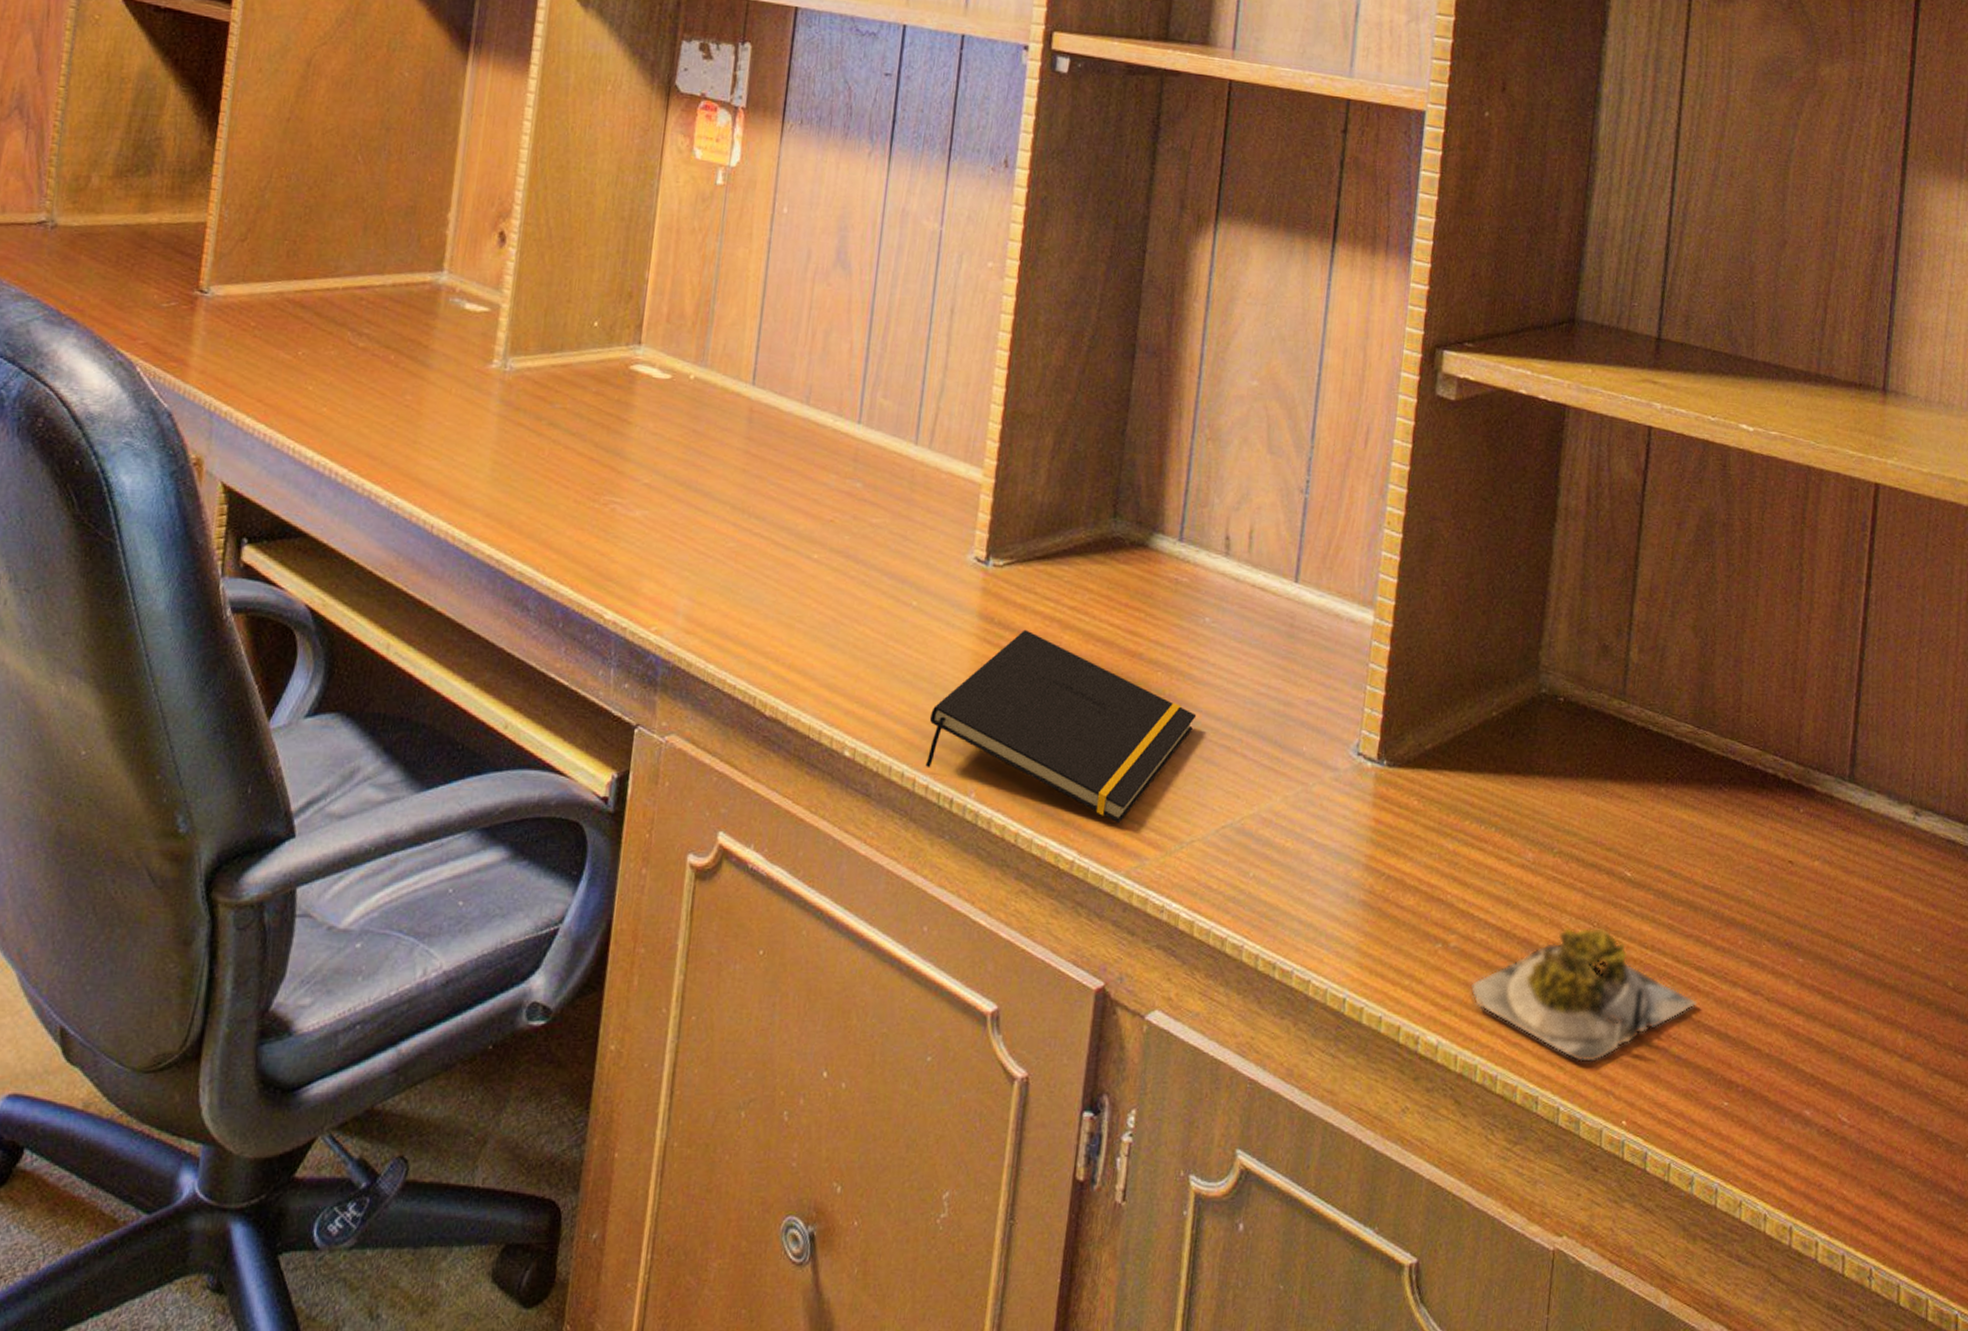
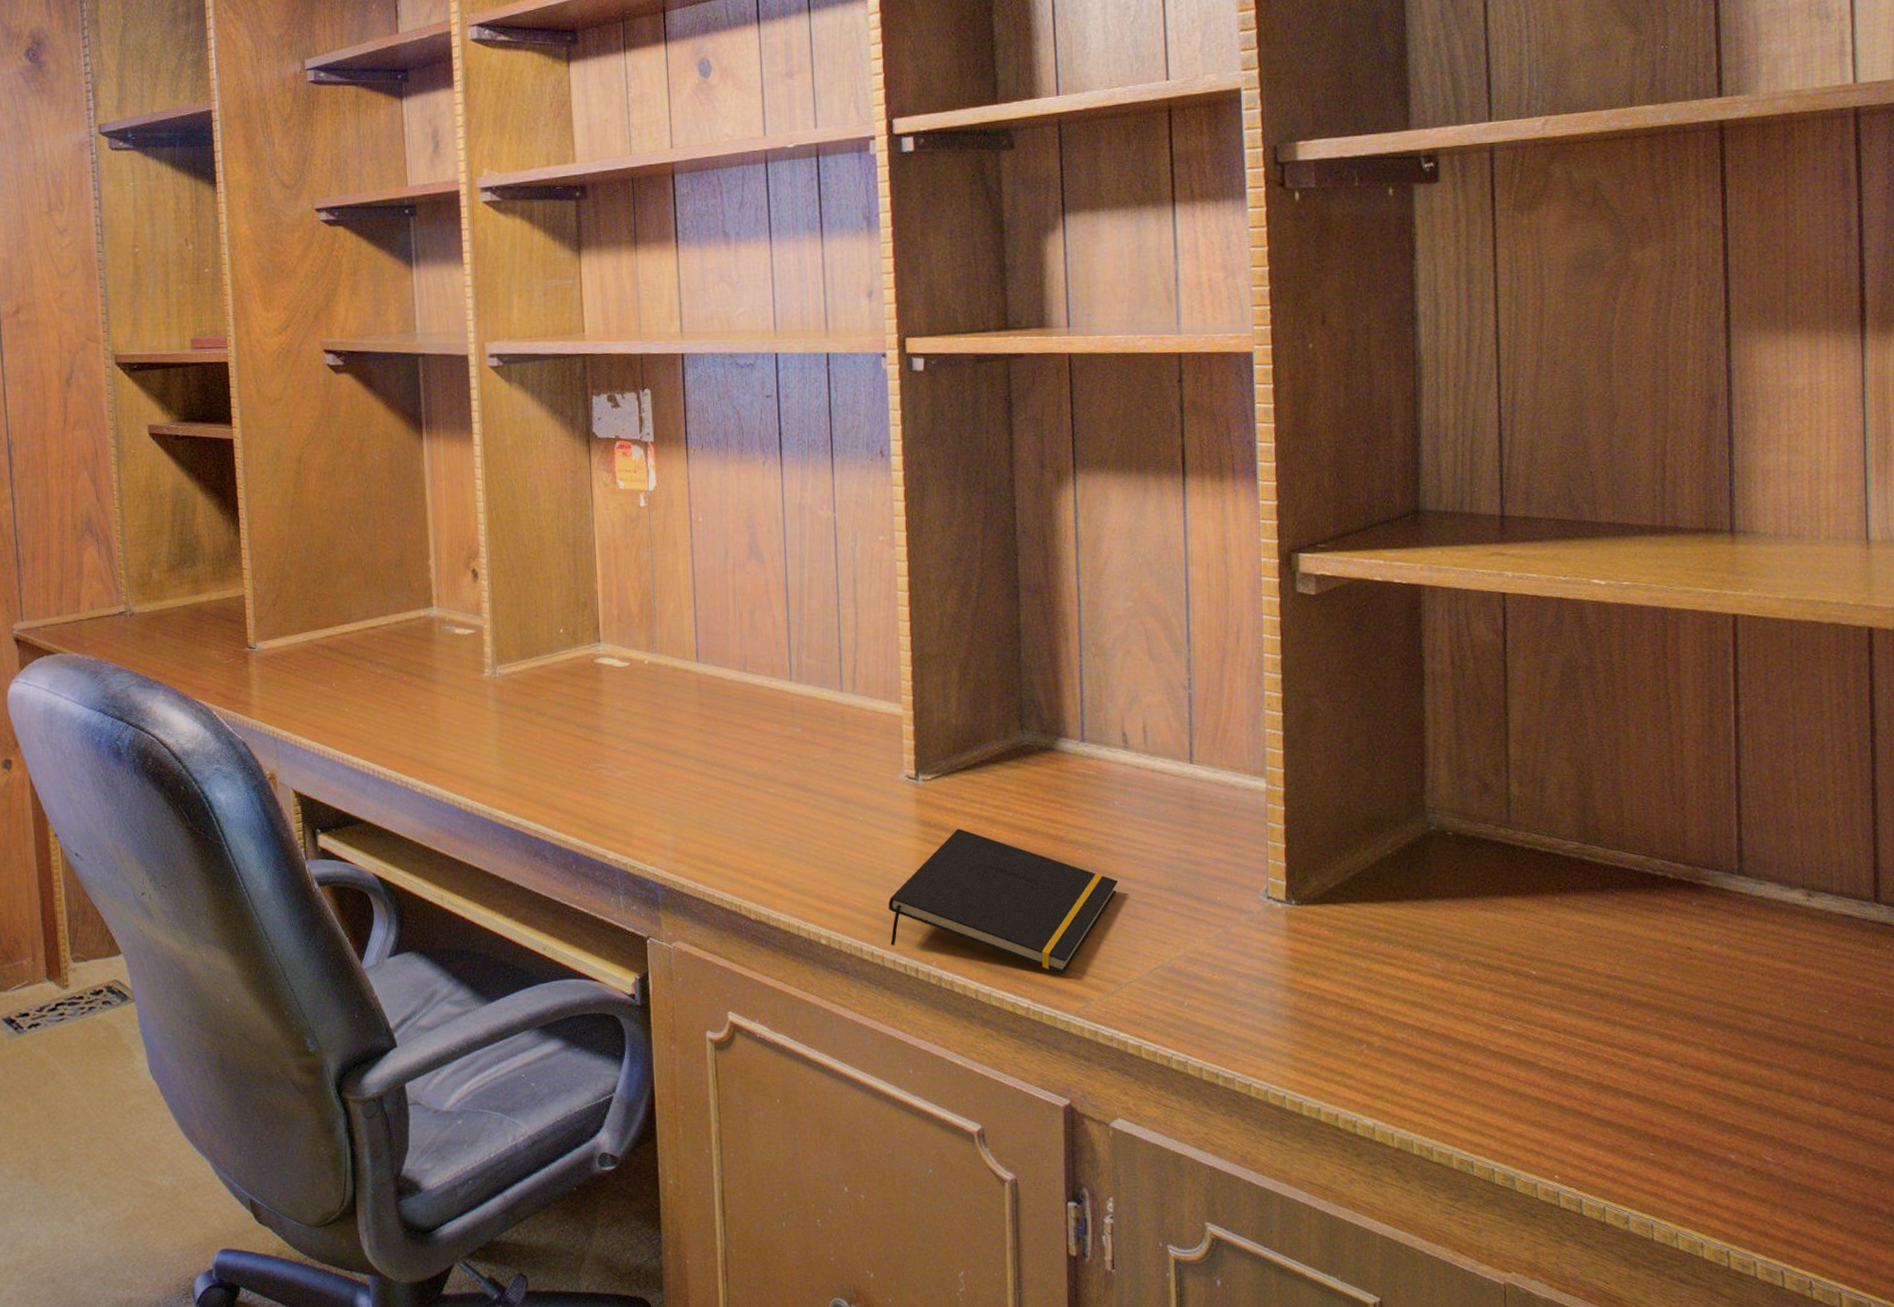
succulent plant: present [1471,927,1698,1063] -> none [1399,1018,1614,1131]

